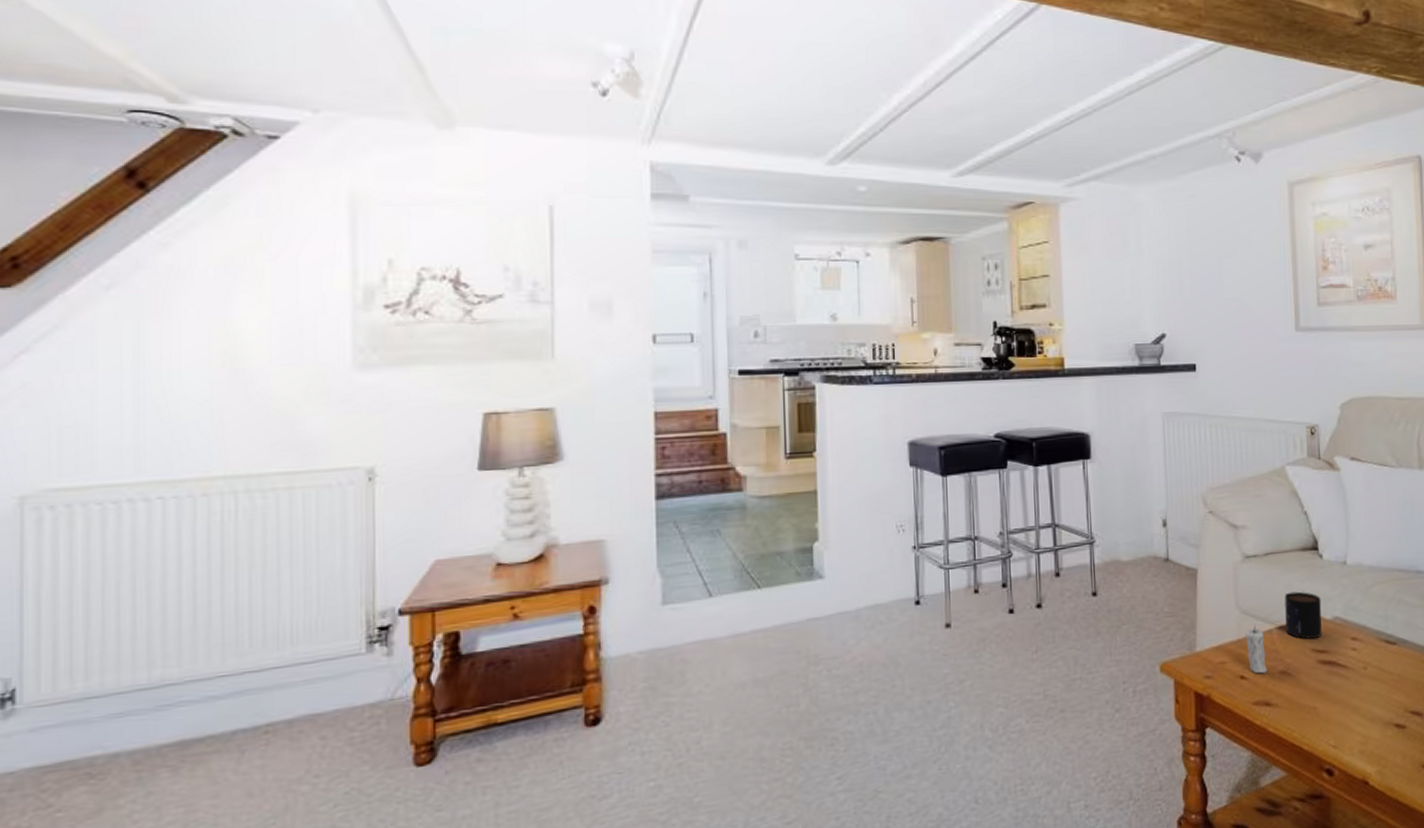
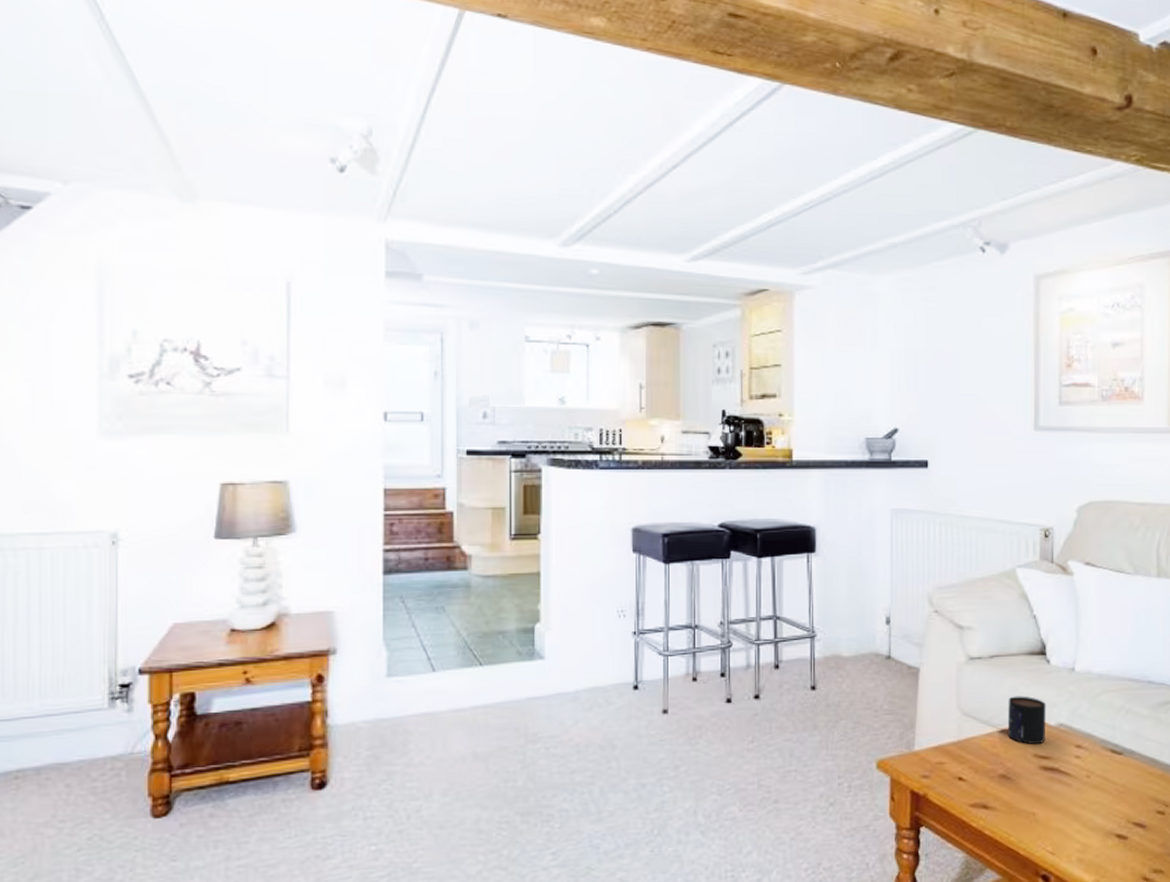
candle: present [1245,625,1267,674] -> none [966,727,987,776]

